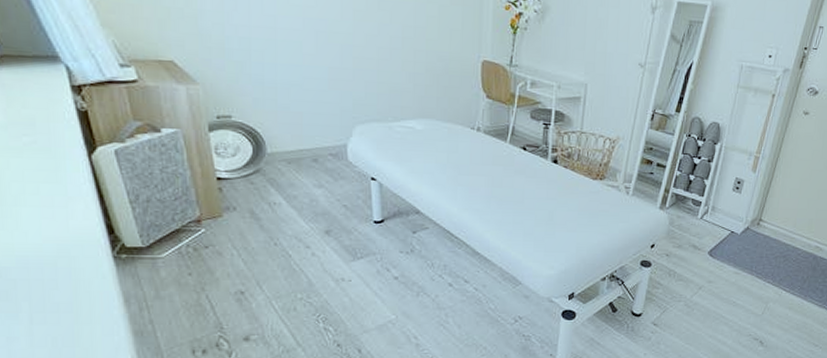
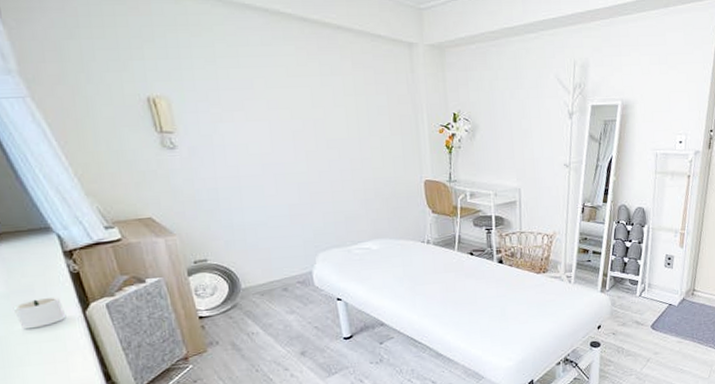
candle: none [10,134,70,167] -> present [13,296,66,330]

